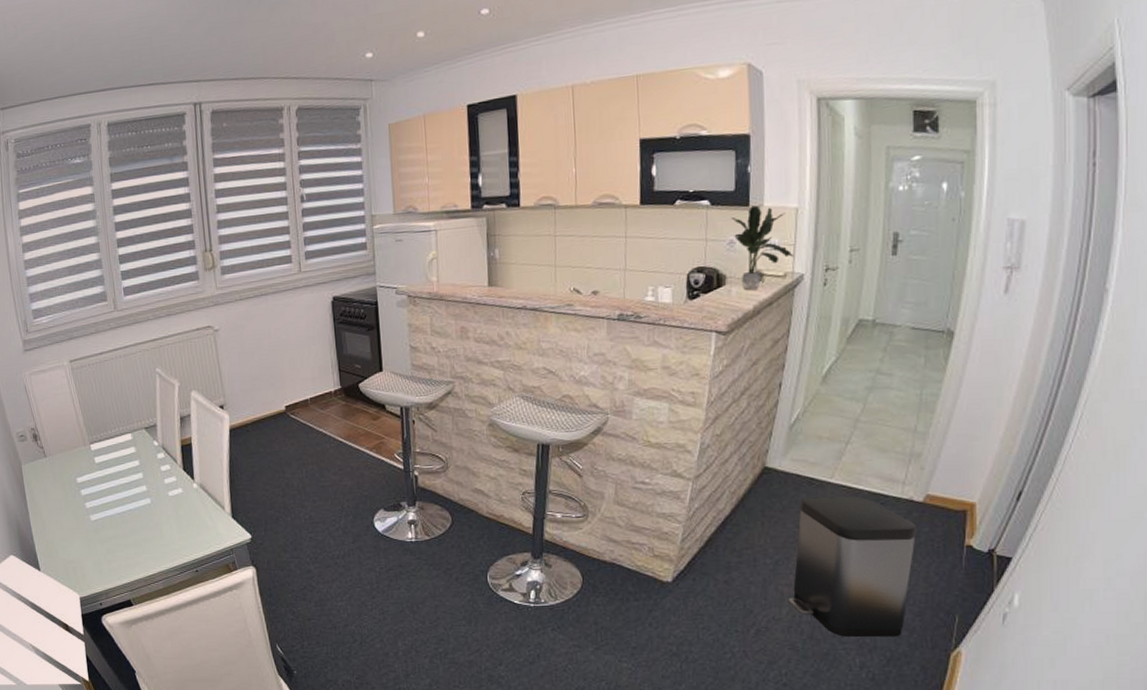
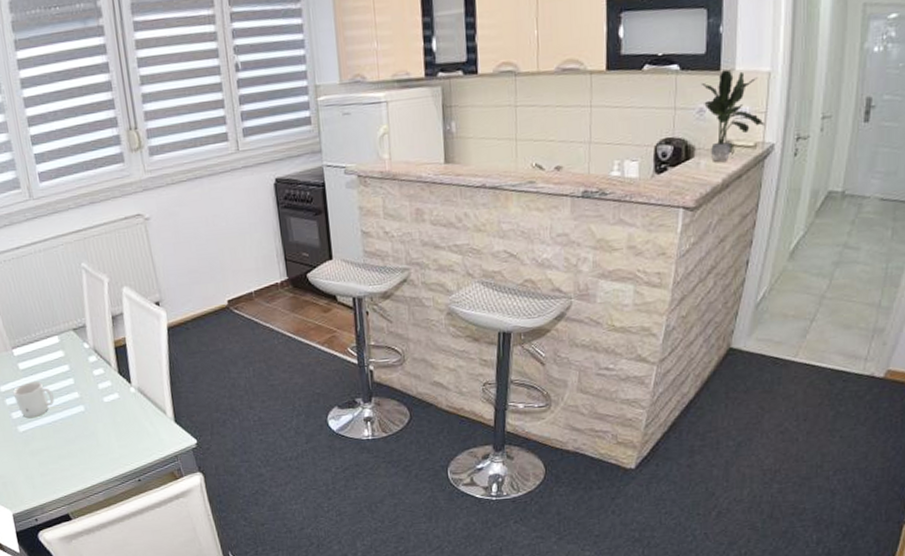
mug: none [88,474,124,509] -> present [12,381,54,419]
pedal bin: present [787,496,918,637] -> none [749,374,877,514]

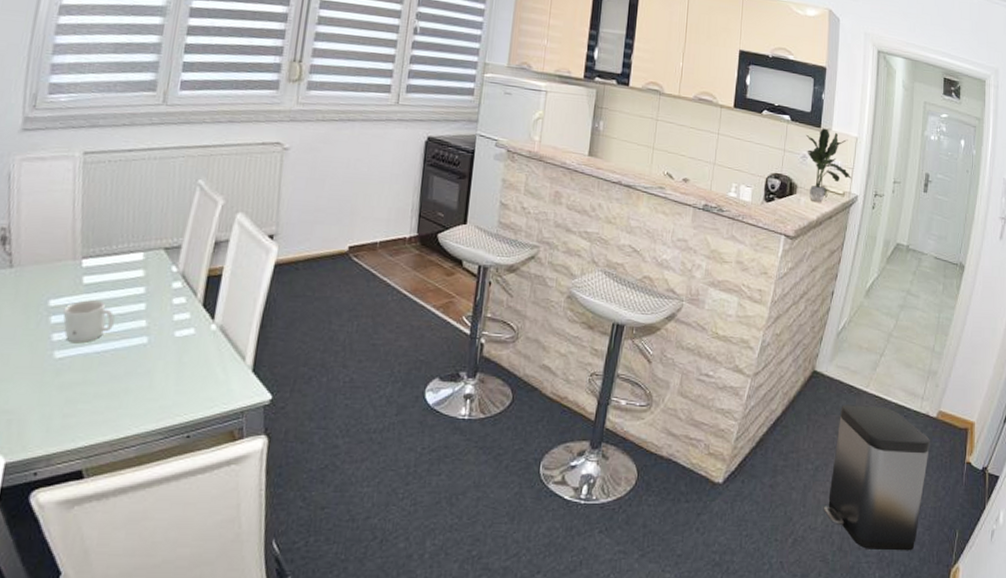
pedal bin: none [749,374,877,514] -> present [823,404,931,550]

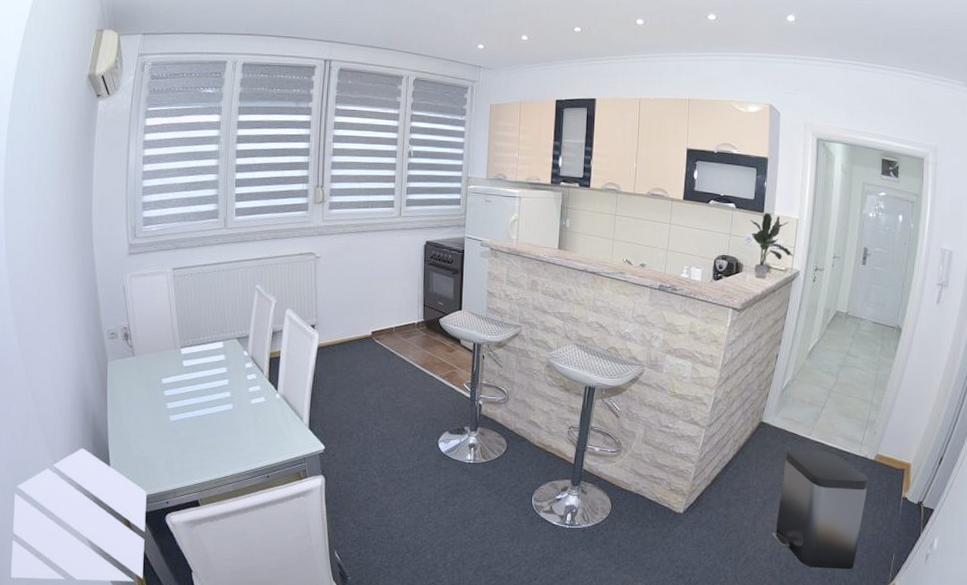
mug: present [62,300,115,344] -> none [172,378,208,410]

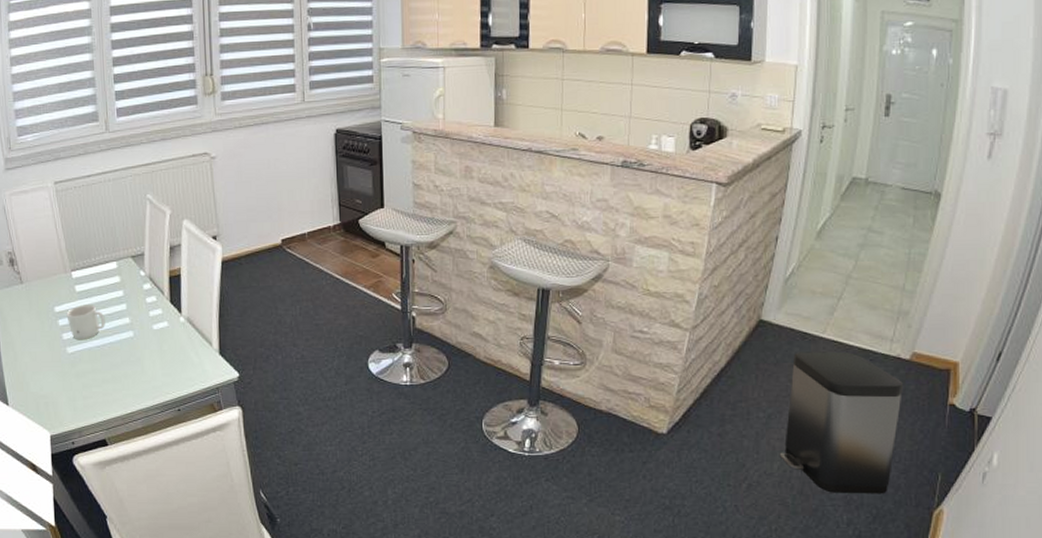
mug: none [172,378,208,410] -> present [66,304,105,341]
potted plant: present [750,213,793,279] -> none [735,60,792,144]

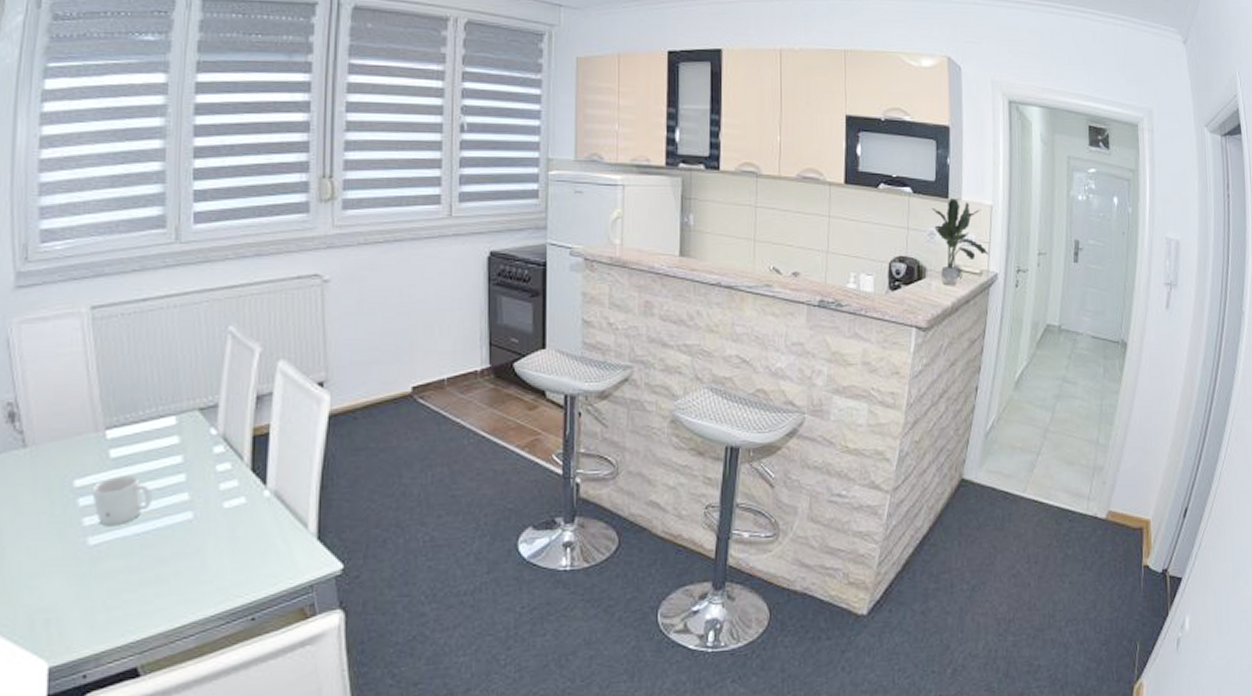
potted plant: none [735,60,792,144] -> present [932,198,989,286]
pedal bin: present [779,351,904,493] -> none [983,512,1102,673]

